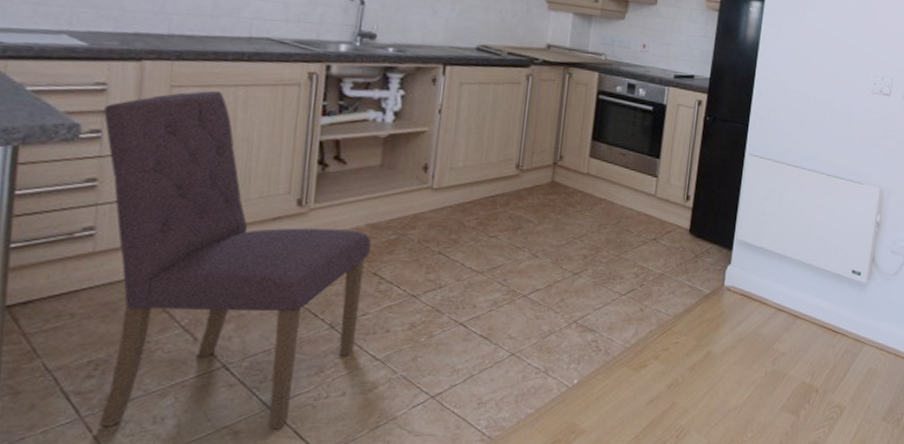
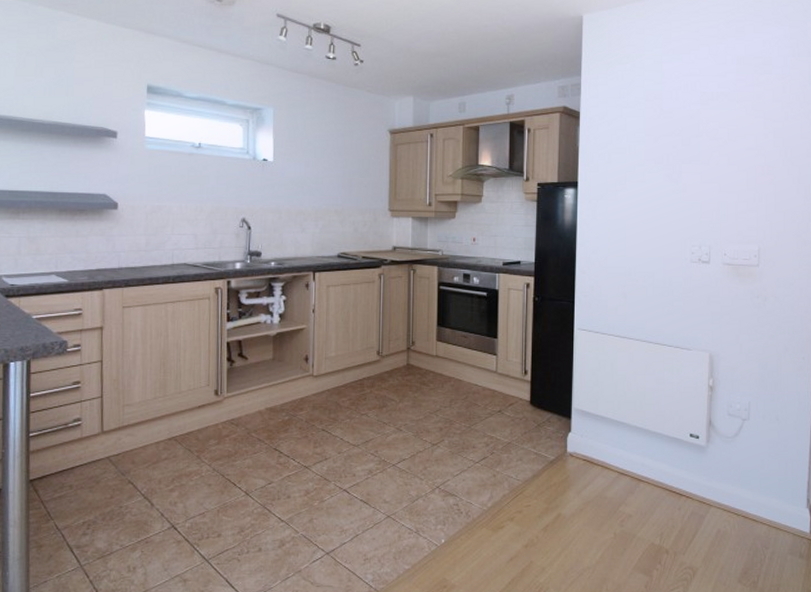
dining chair: present [99,90,372,430] -> none [81,308,271,579]

